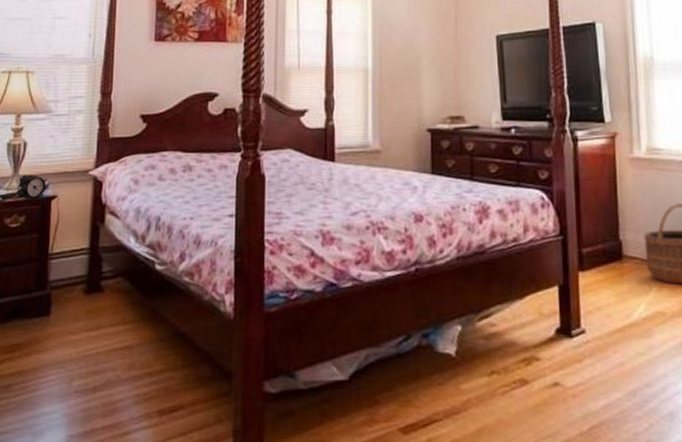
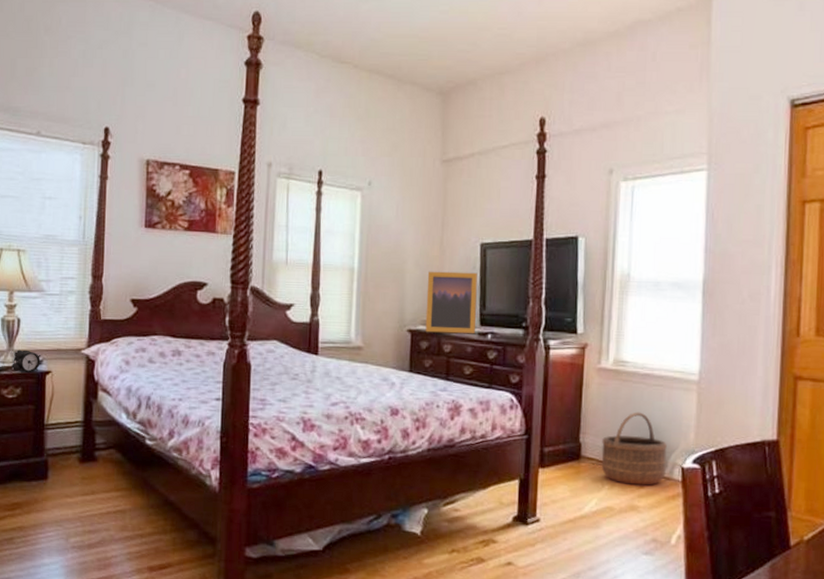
picture frame: none [444,65,499,131] -> present [425,271,477,334]

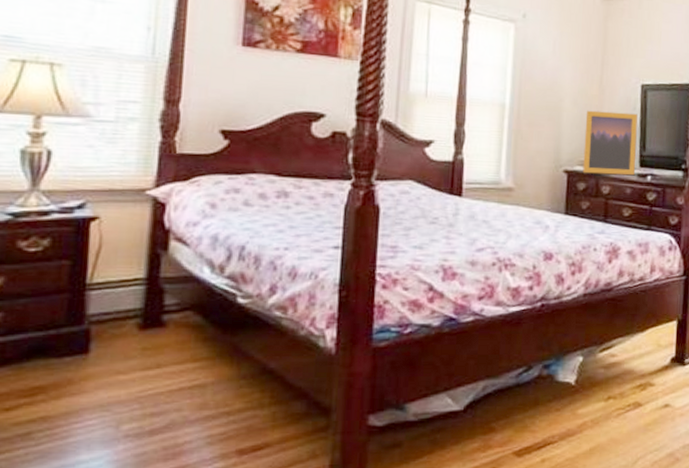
alarm clock: present [11,349,41,373] -> none [35,189,84,219]

